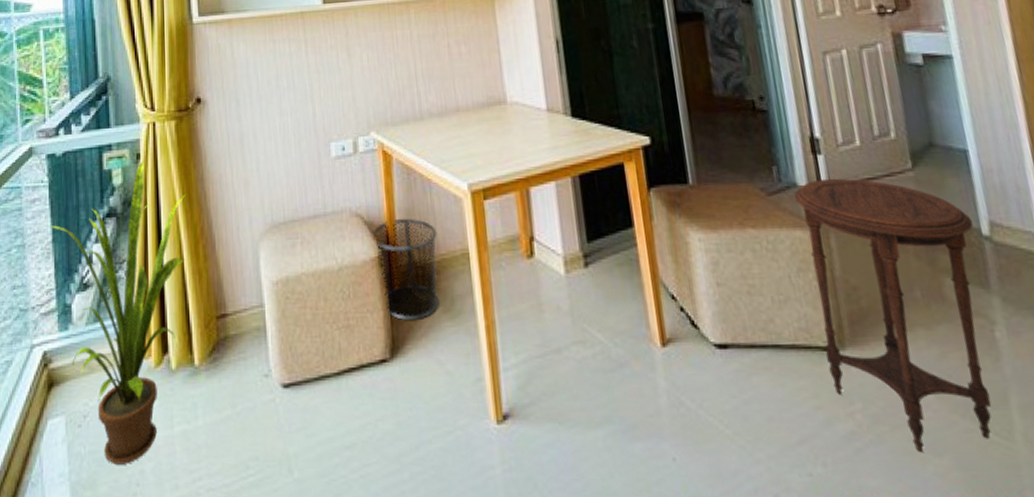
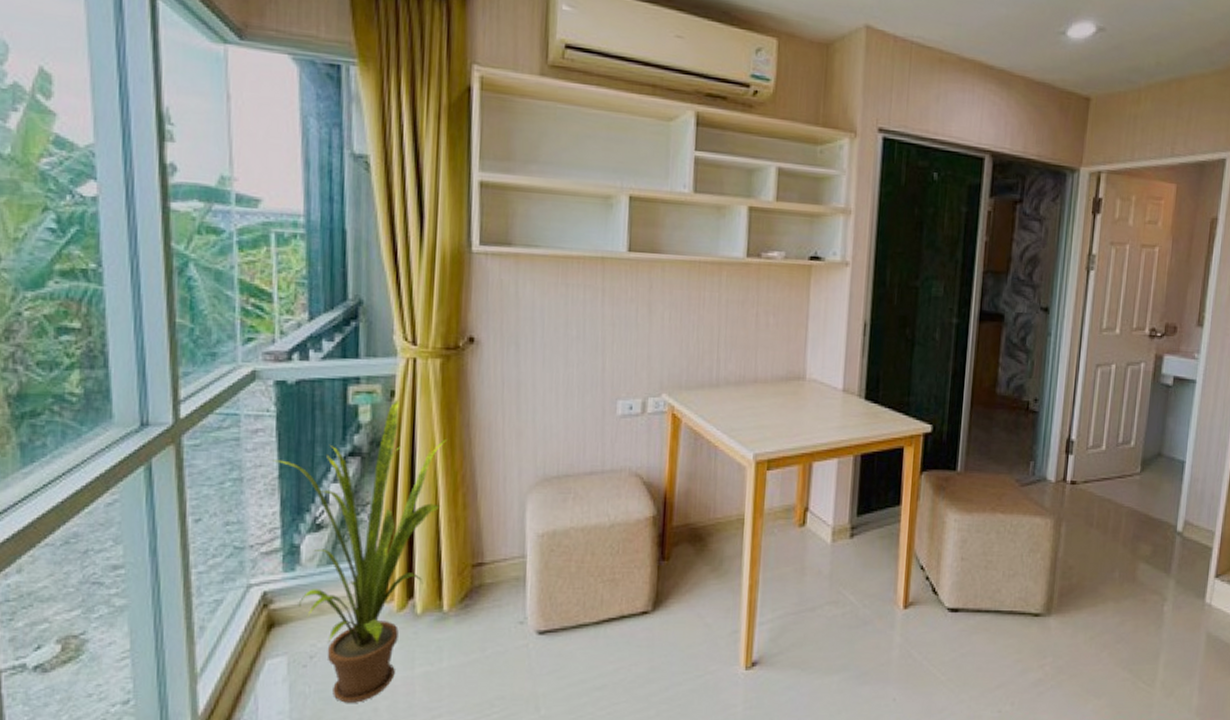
waste bin: present [371,218,439,321] -> none [648,481,716,578]
side table: present [794,178,991,453] -> none [1034,475,1172,696]

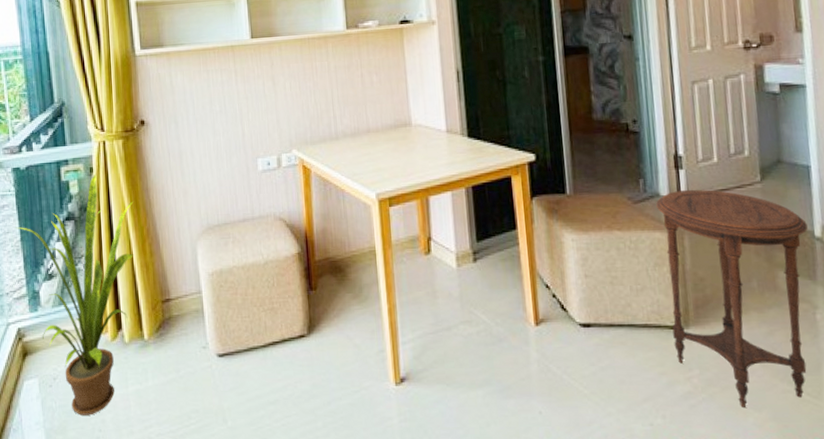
side table: none [1034,475,1172,696] -> present [656,189,808,409]

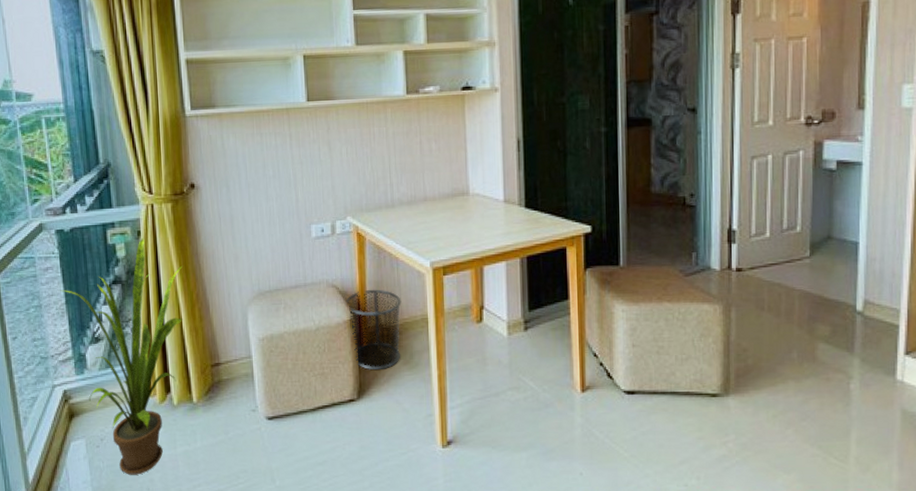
waste bin: none [292,221,349,305] -> present [344,289,402,371]
side table: present [656,189,808,409] -> none [707,263,850,471]

